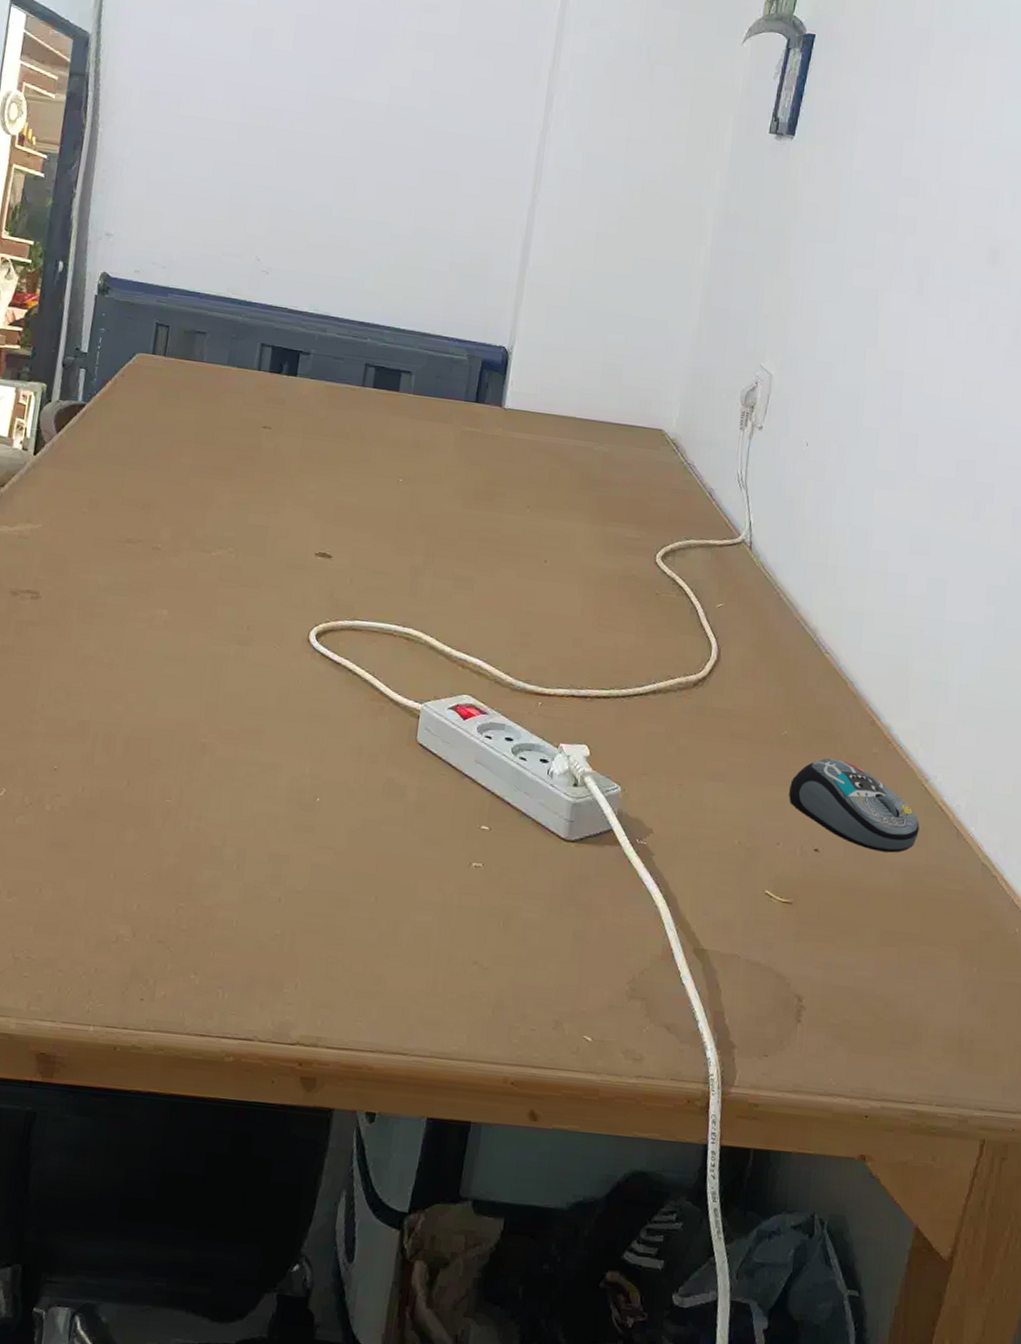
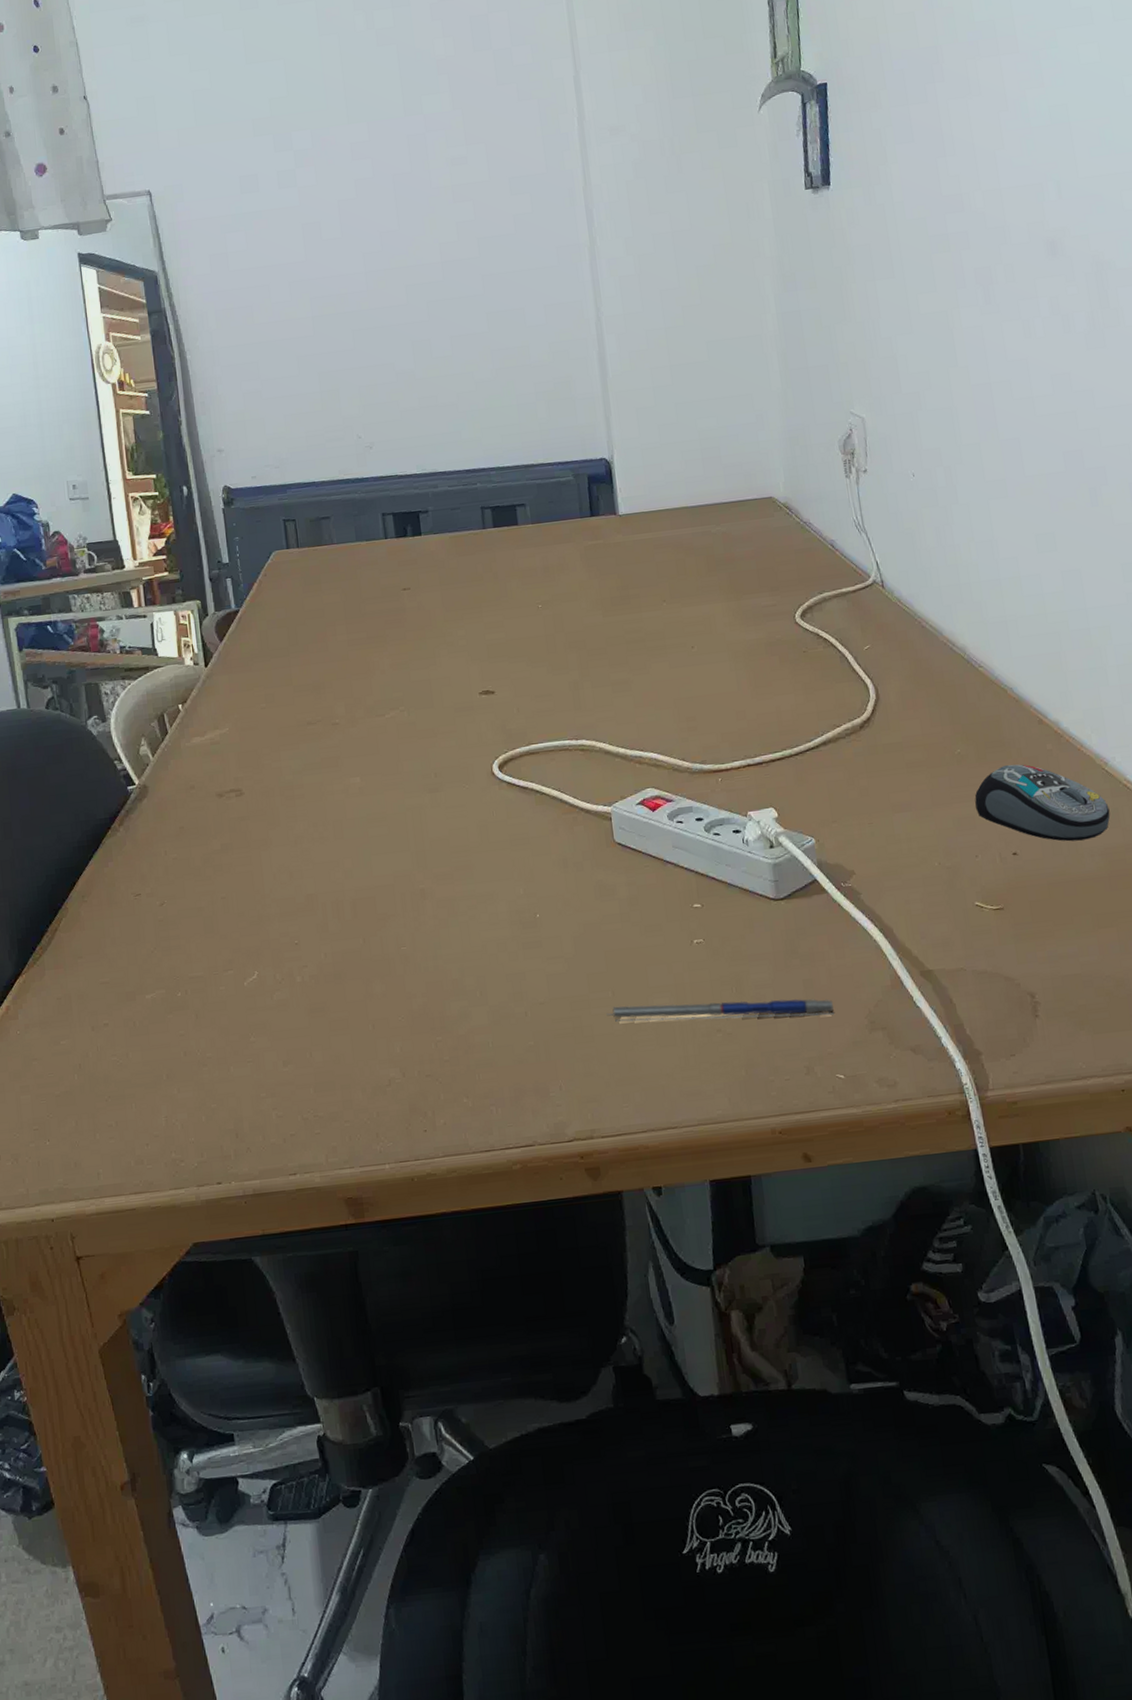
pen: none [364,913,598,973] -> present [607,999,834,1022]

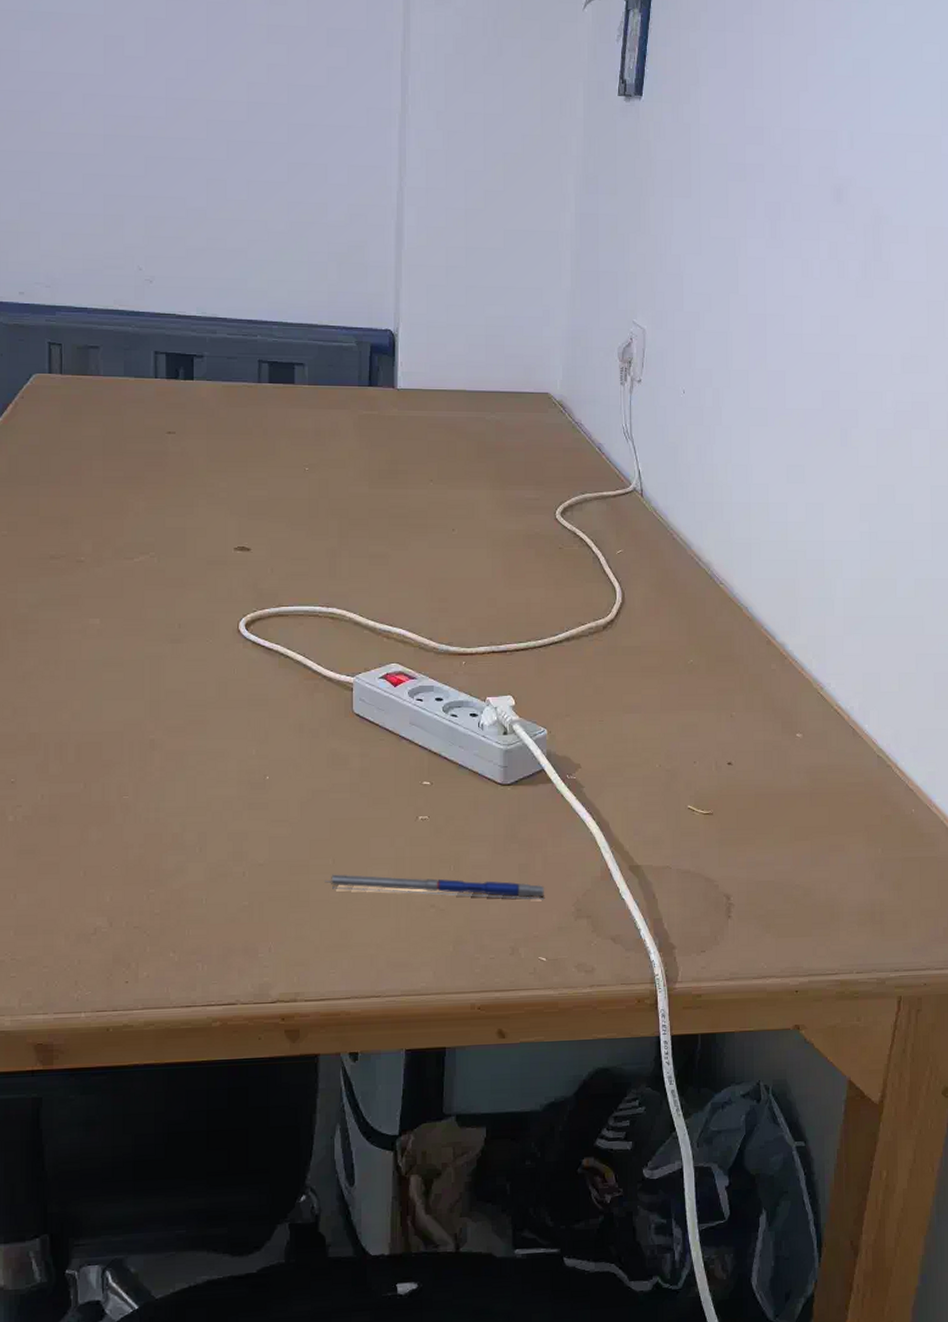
computer mouse: present [974,764,1110,842] -> none [700,679,819,757]

